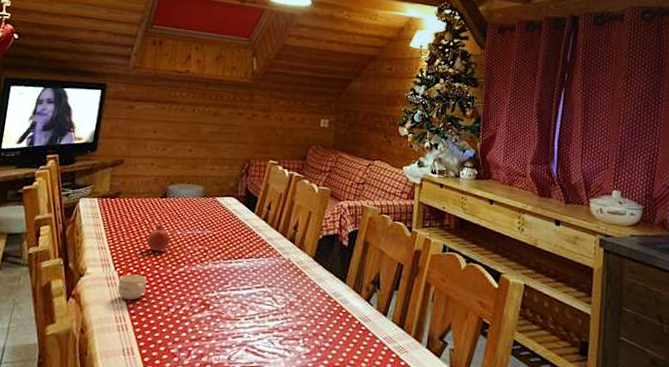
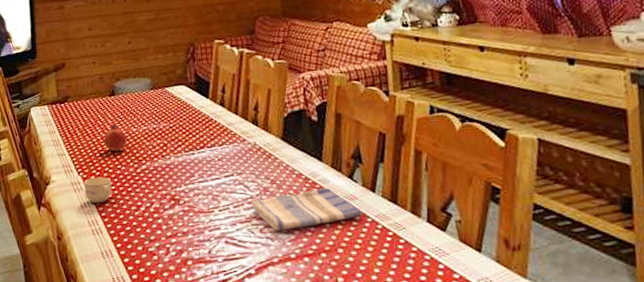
dish towel: none [275,307,373,344] -> present [250,187,363,231]

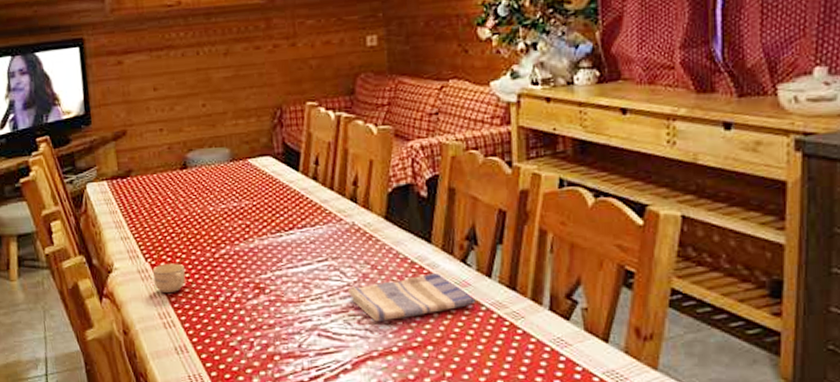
fruit: present [103,124,127,152] -> none [174,202,202,235]

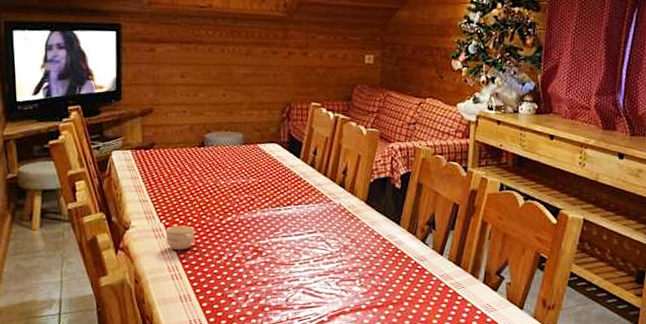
dish towel: present [347,272,476,322] -> none [330,248,430,284]

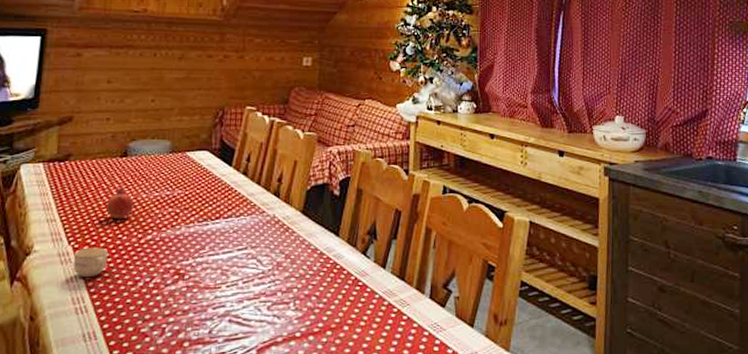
fruit: none [189,175,213,203] -> present [105,188,134,220]

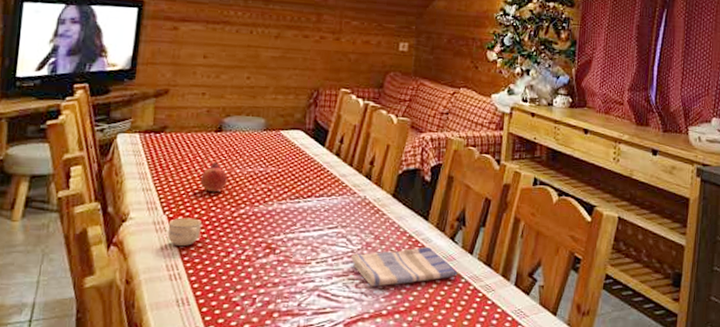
dish towel: none [261,263,371,308] -> present [350,246,458,287]

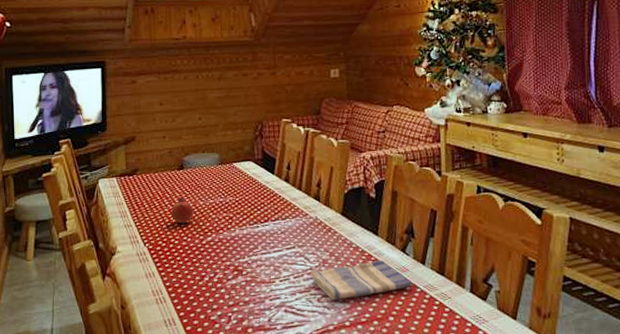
cup: present [167,217,203,247] -> none [149,248,177,274]

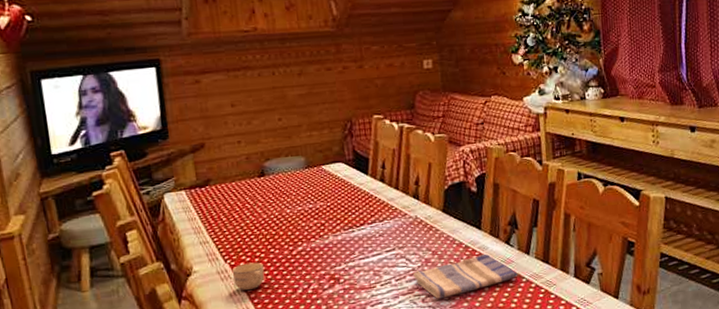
cup: none [149,248,177,274] -> present [232,262,265,291]
fruit: present [170,197,193,224] -> none [253,206,280,236]

